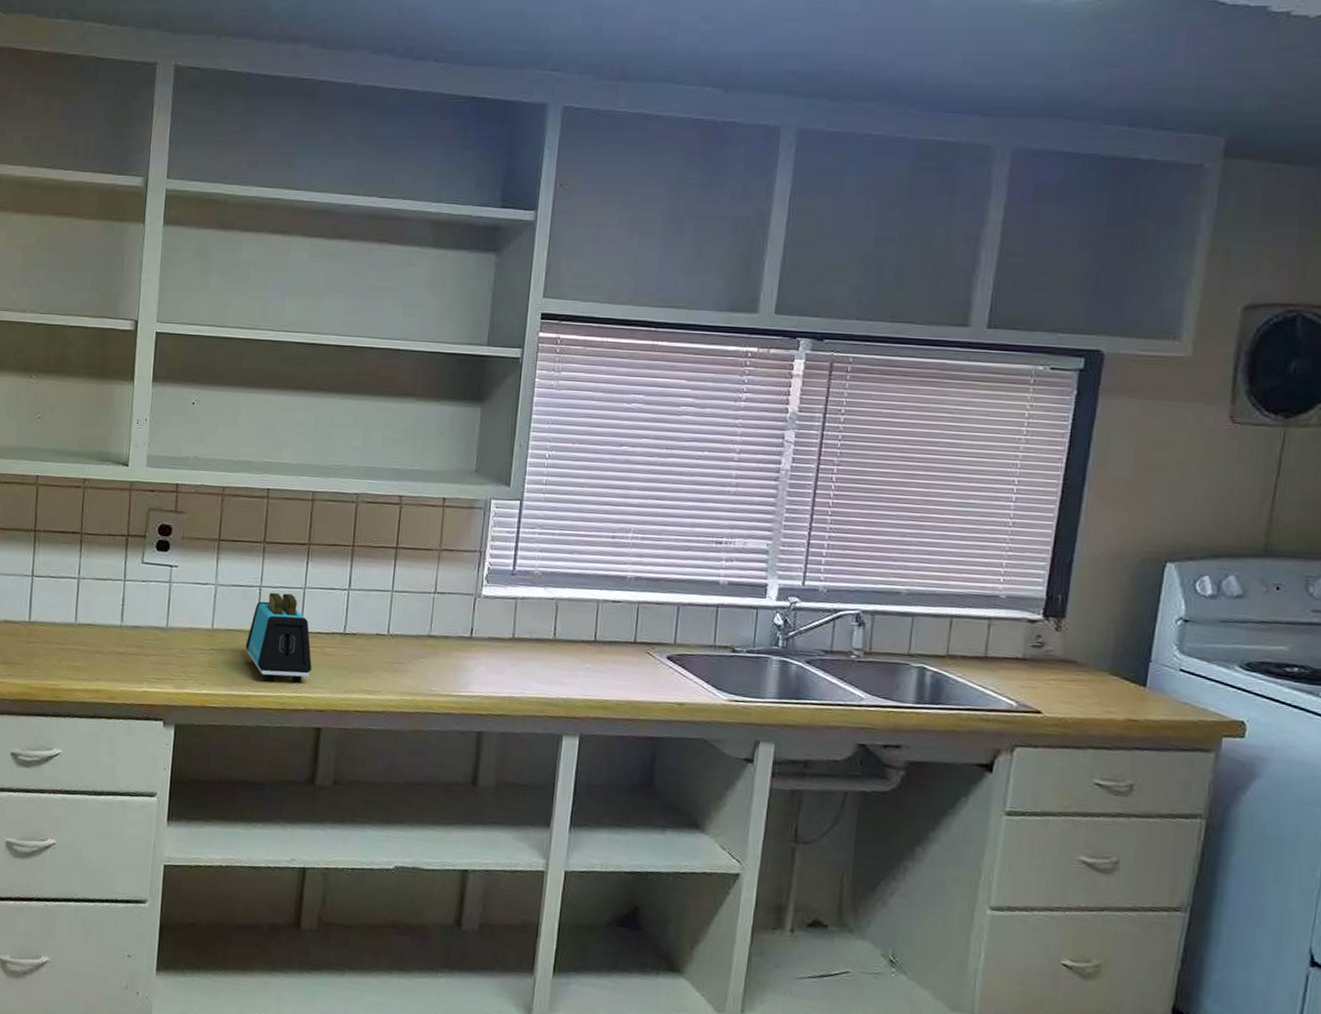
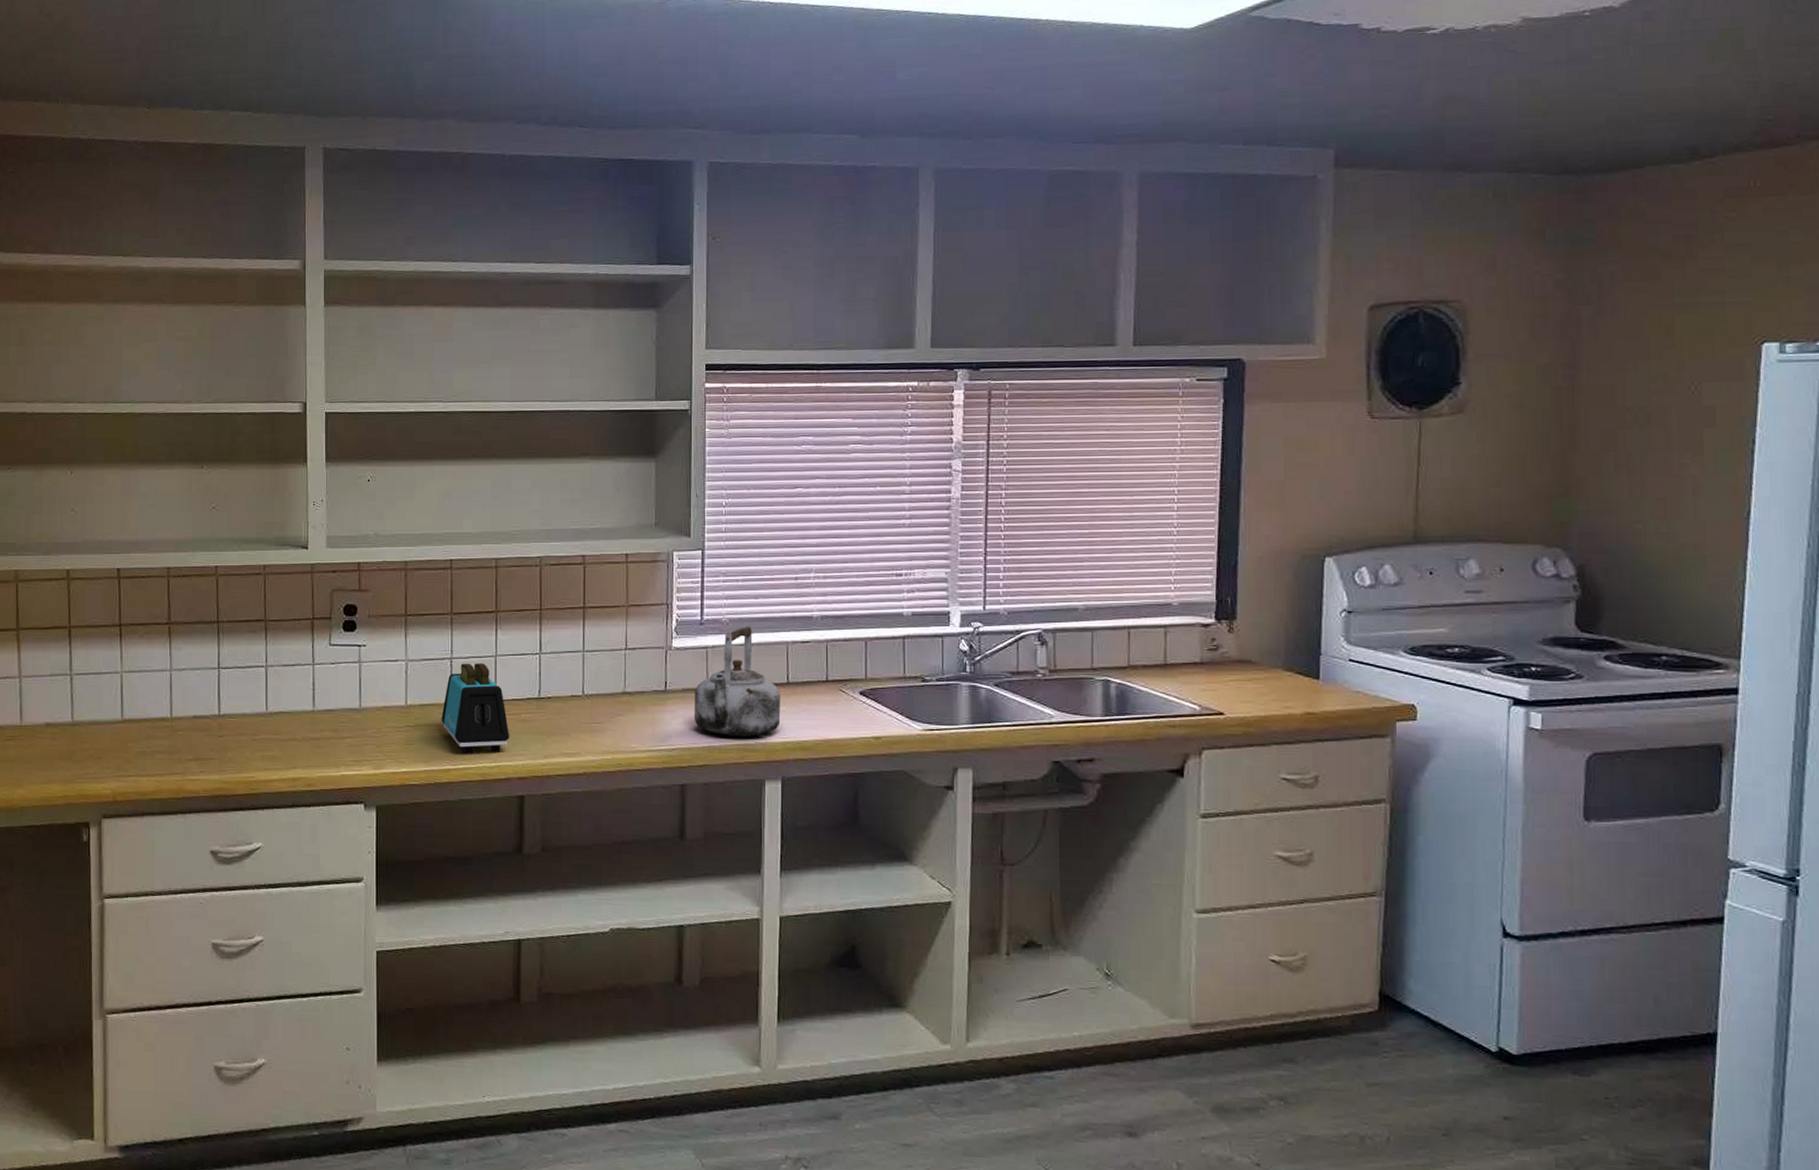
kettle: none [497,578,586,692] -> present [694,624,781,737]

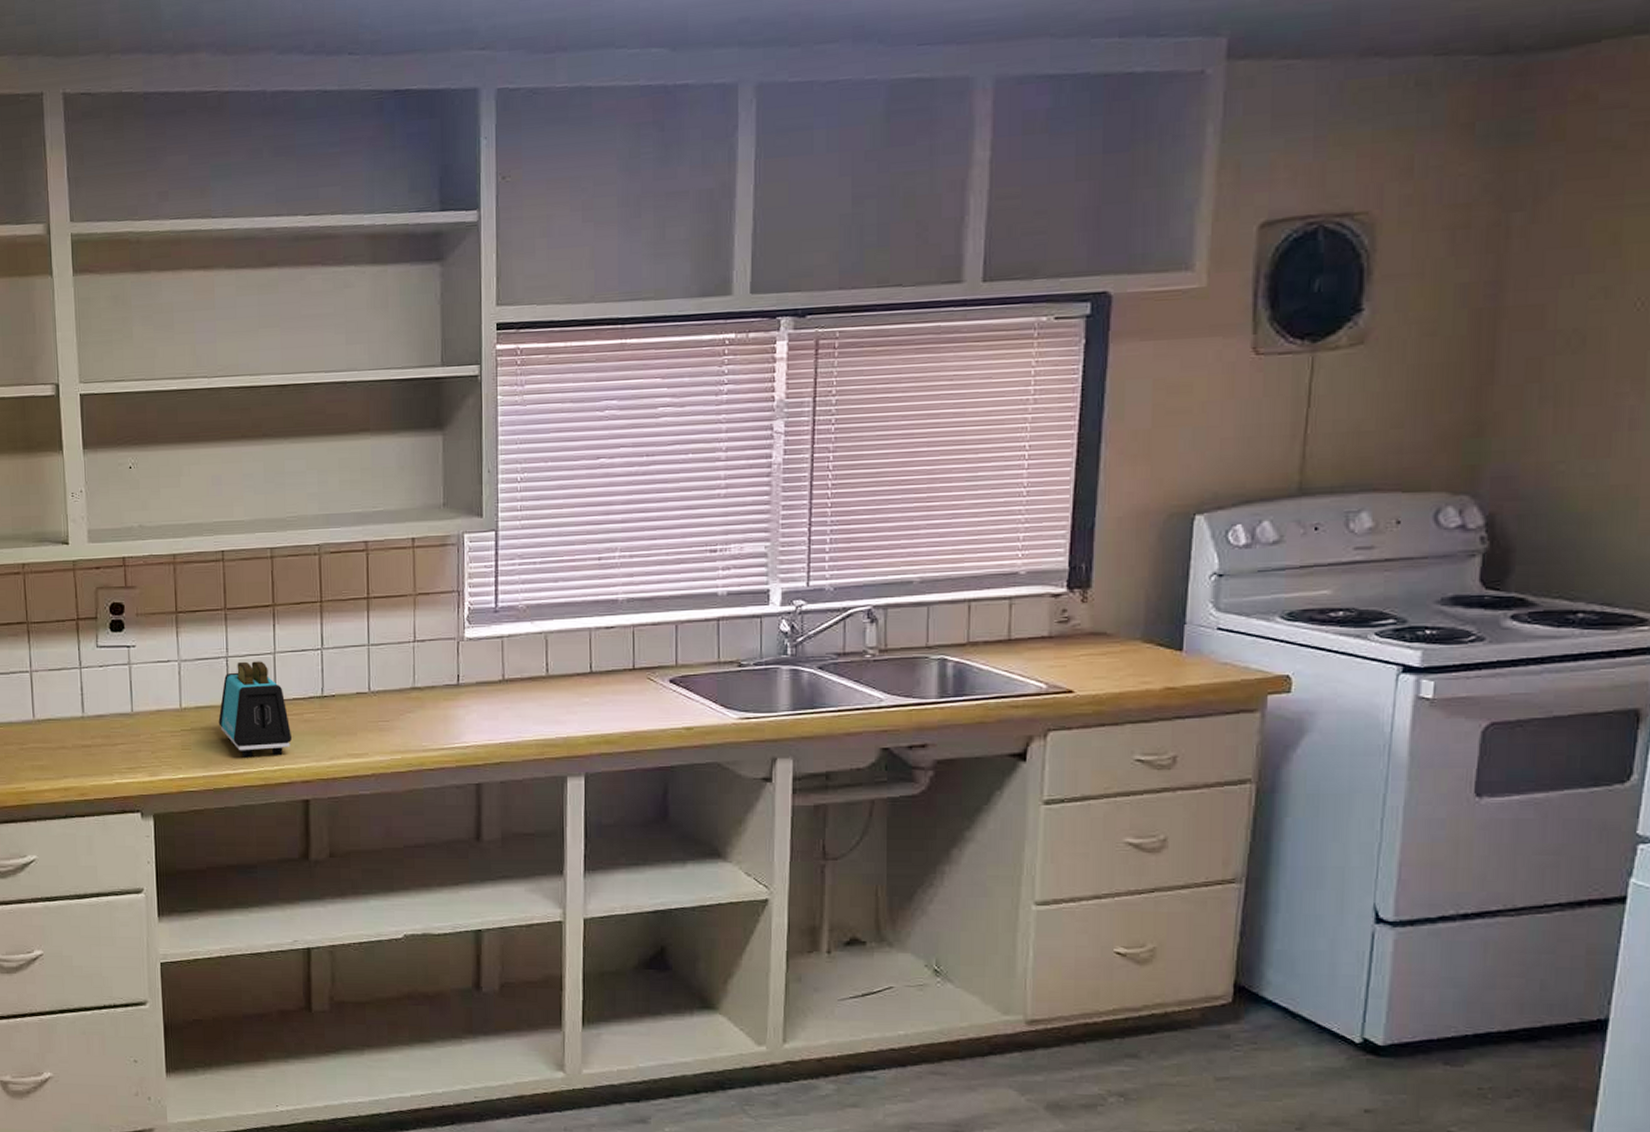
kettle: present [694,624,781,737] -> none [489,610,583,731]

